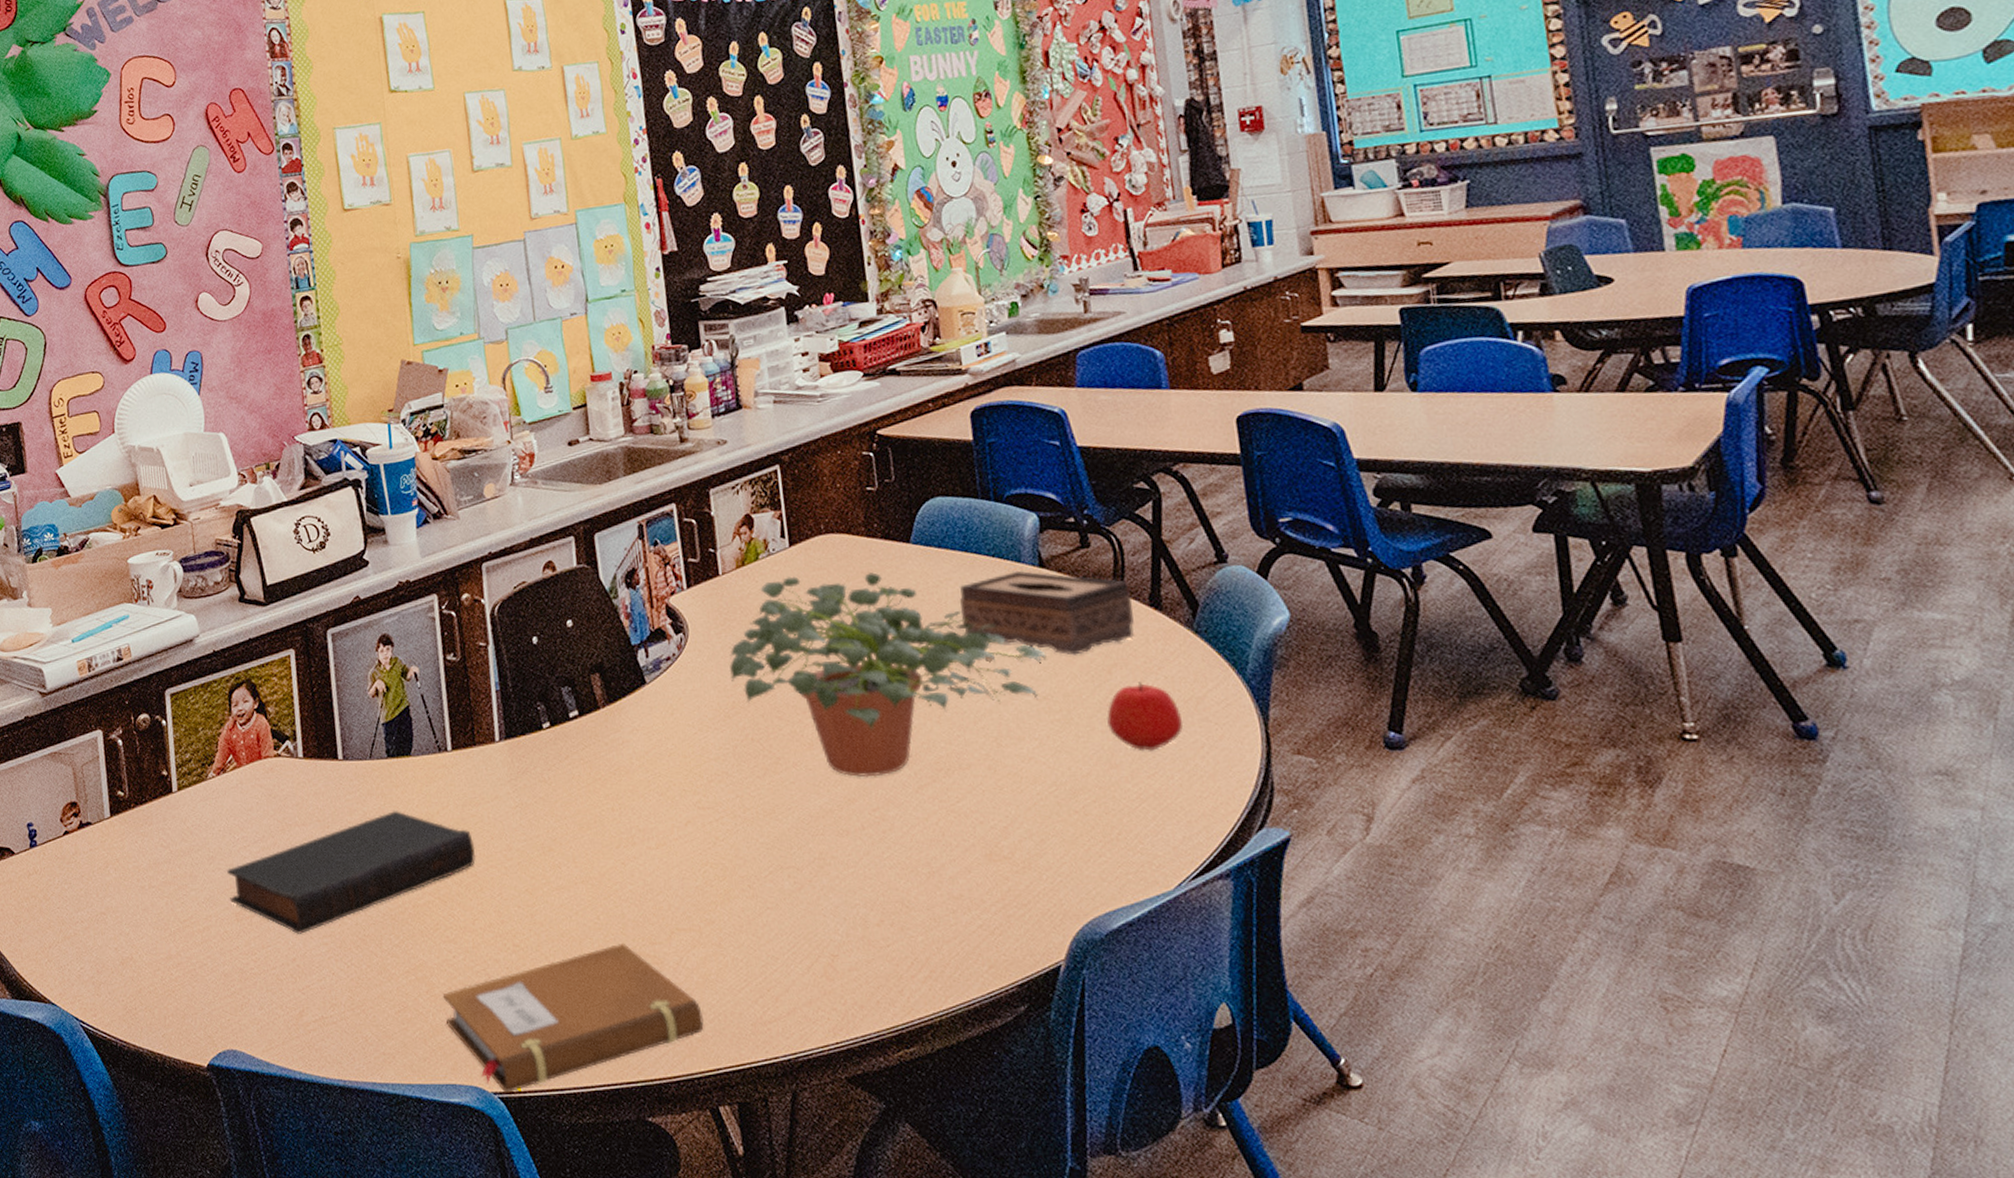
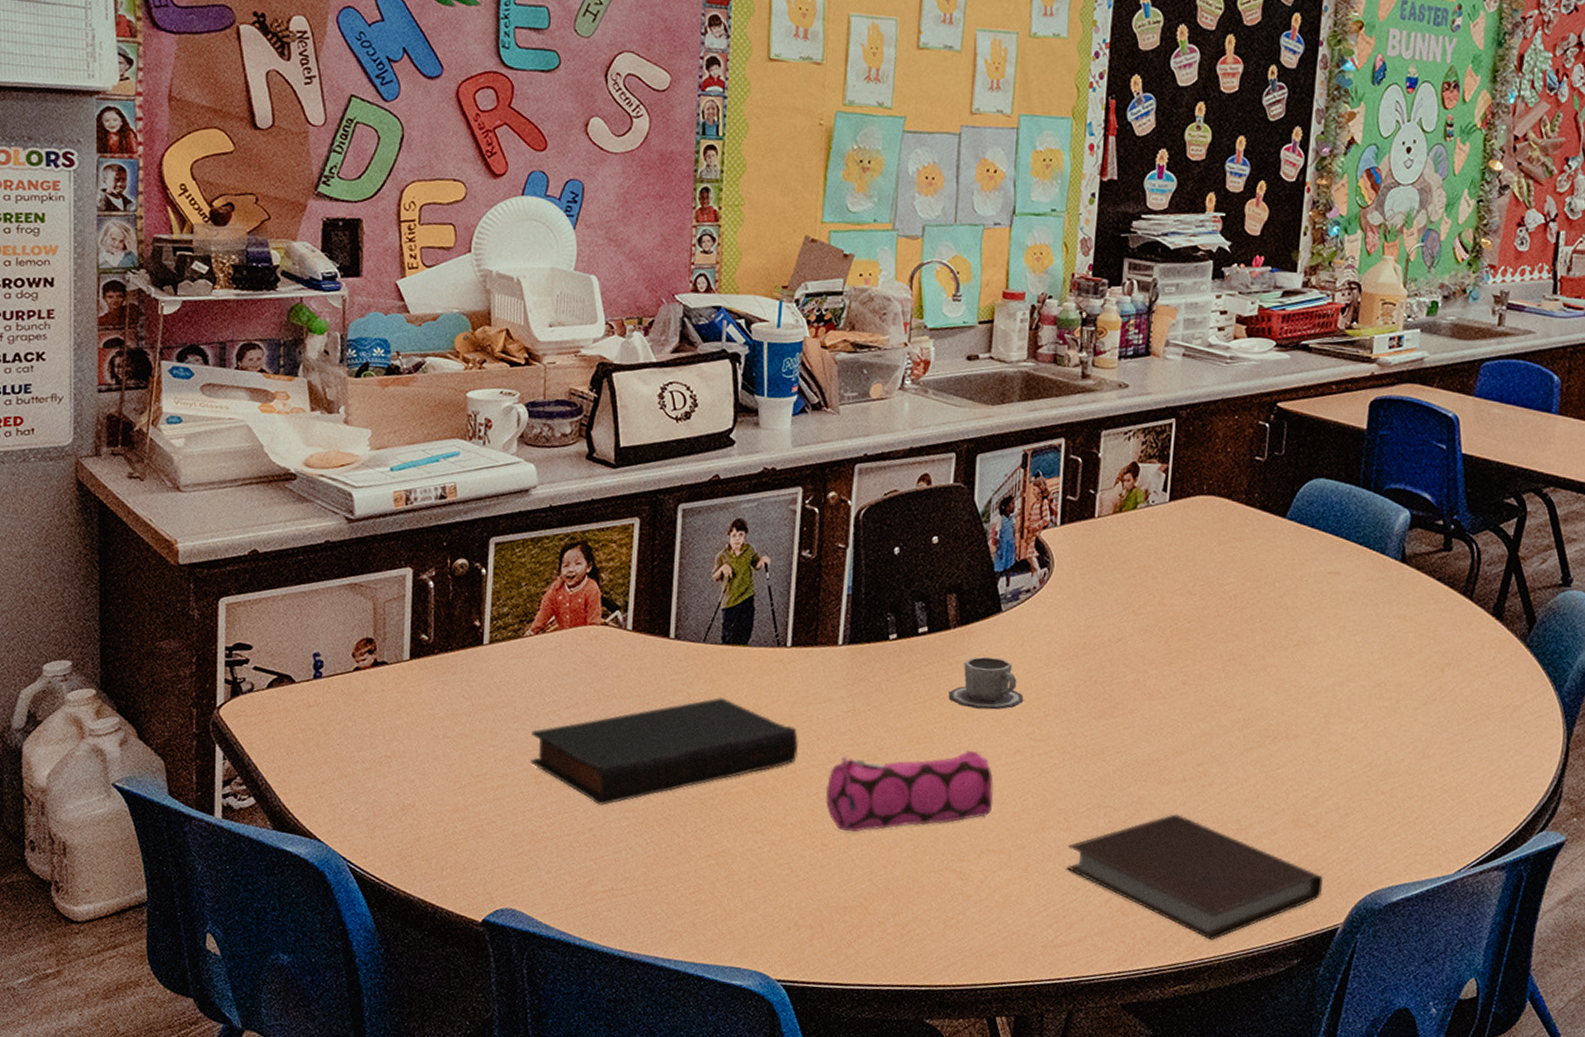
notebook: present [442,943,704,1093] -> none [741,855,997,982]
pencil case: none [507,829,674,929] -> present [825,751,994,833]
cup: none [609,730,685,785] -> present [948,656,1024,710]
potted plant: present [729,571,1047,778] -> none [1086,530,1389,735]
notebook: none [758,865,1035,997] -> present [1067,814,1324,941]
tissue box: present [959,570,1134,655] -> none [1318,561,1478,650]
apple: present [1107,682,1183,752] -> none [1429,683,1497,748]

